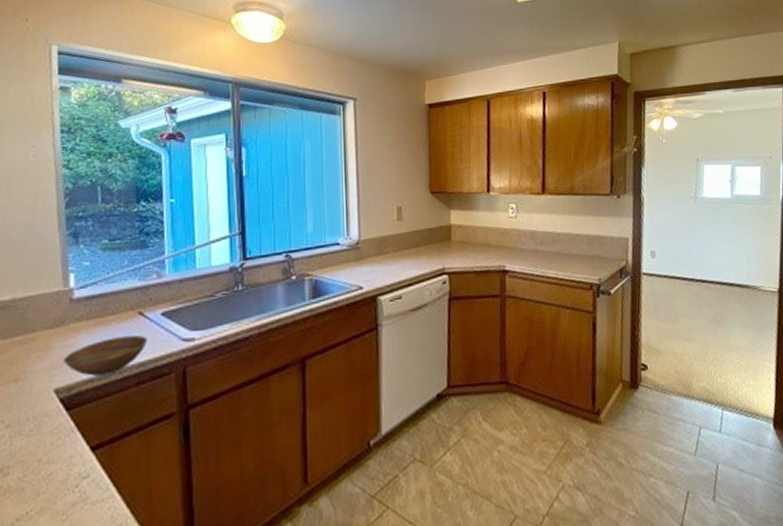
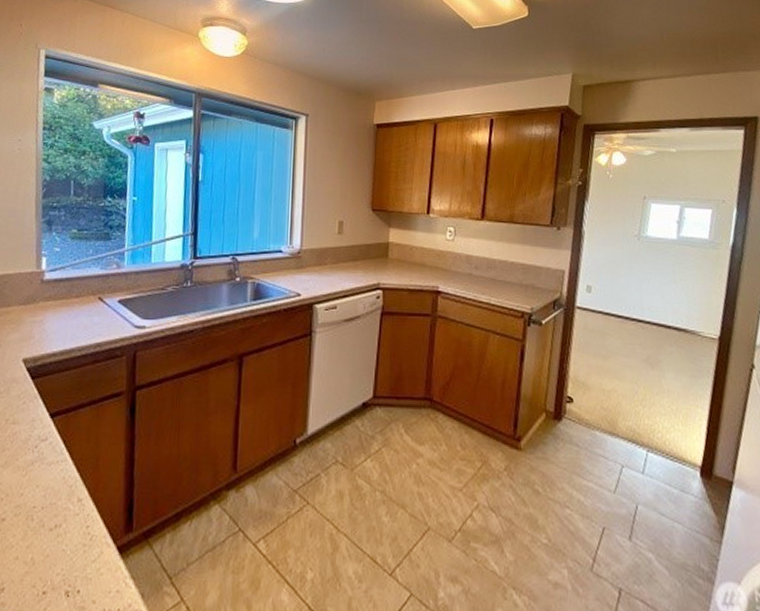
bowl: present [62,334,148,376] -> none [31,317,105,351]

